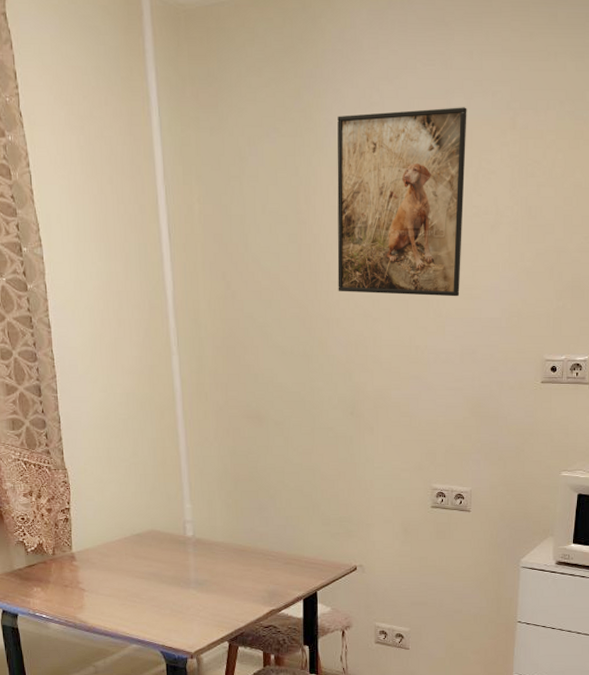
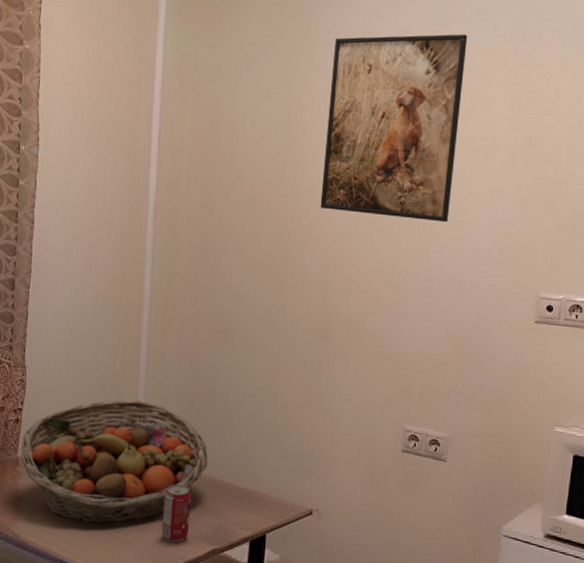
fruit basket: none [74,489,257,603] -> present [21,400,209,523]
beverage can: none [220,558,247,610] -> present [161,483,191,543]

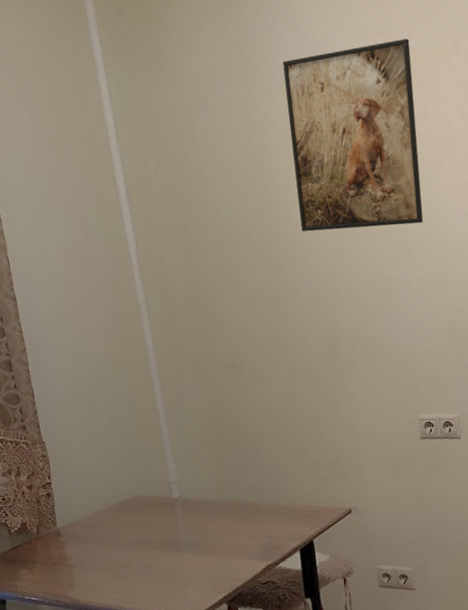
fruit basket: present [21,400,209,523] -> none [57,448,246,573]
beverage can: present [161,483,191,543] -> none [211,515,242,569]

